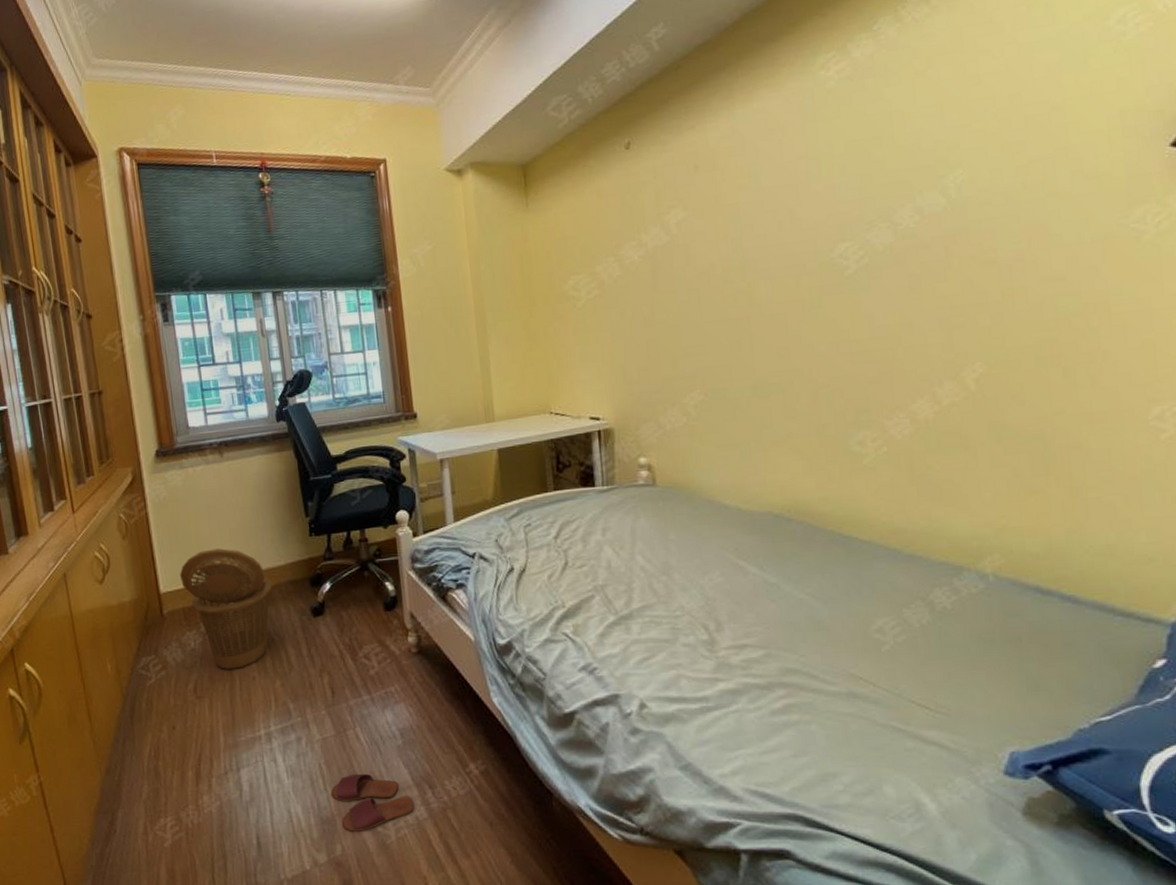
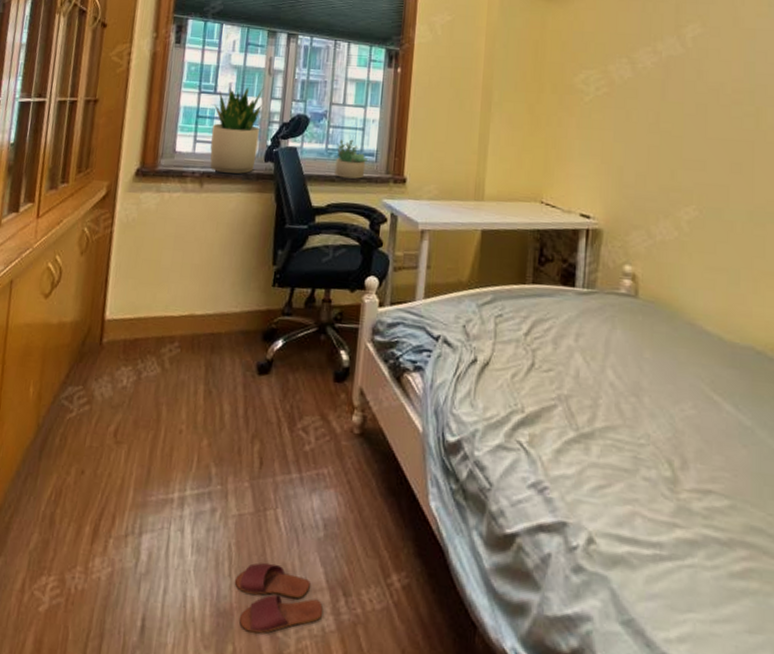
laundry basket: present [179,548,273,669] -> none [129,281,224,418]
planter: none [216,350,268,440] -> present [210,85,264,174]
succulent plant: none [344,385,376,424] -> present [334,139,368,179]

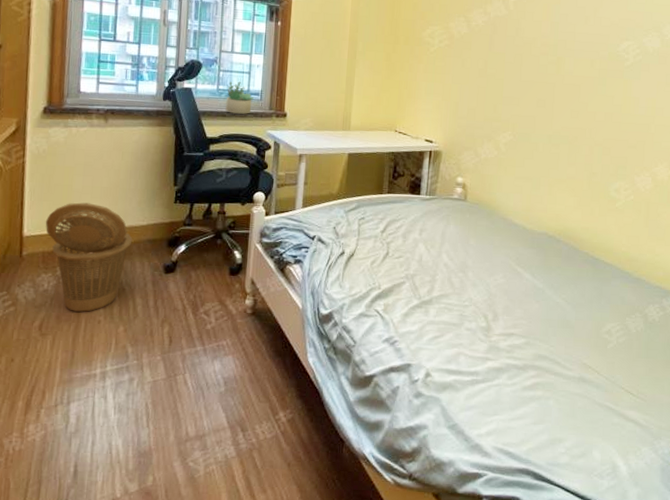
laundry basket: none [129,281,224,418] -> present [45,202,133,312]
planter: present [210,85,264,174] -> none [113,34,160,111]
slippers: present [235,562,323,634] -> none [153,414,225,465]

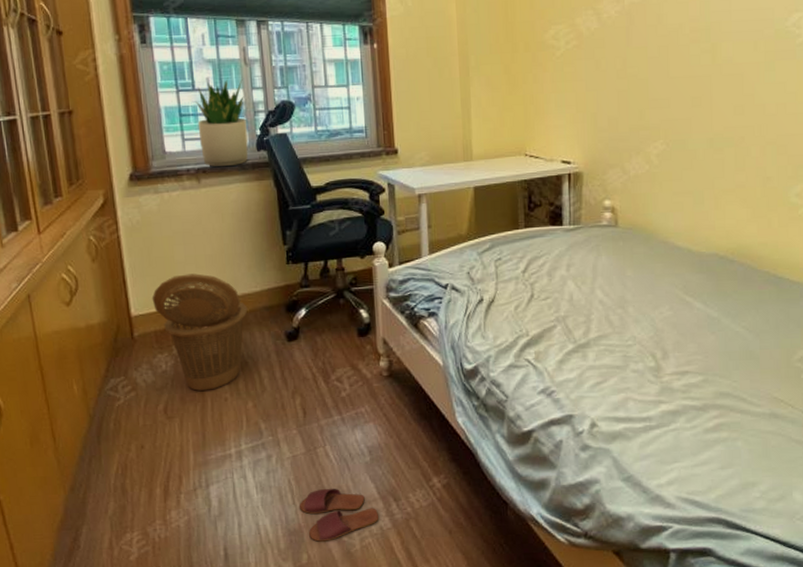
planter: none [113,34,160,111] -> present [196,77,248,167]
slippers: none [153,414,225,465] -> present [300,488,378,542]
succulent plant: present [225,81,254,114] -> none [326,119,358,157]

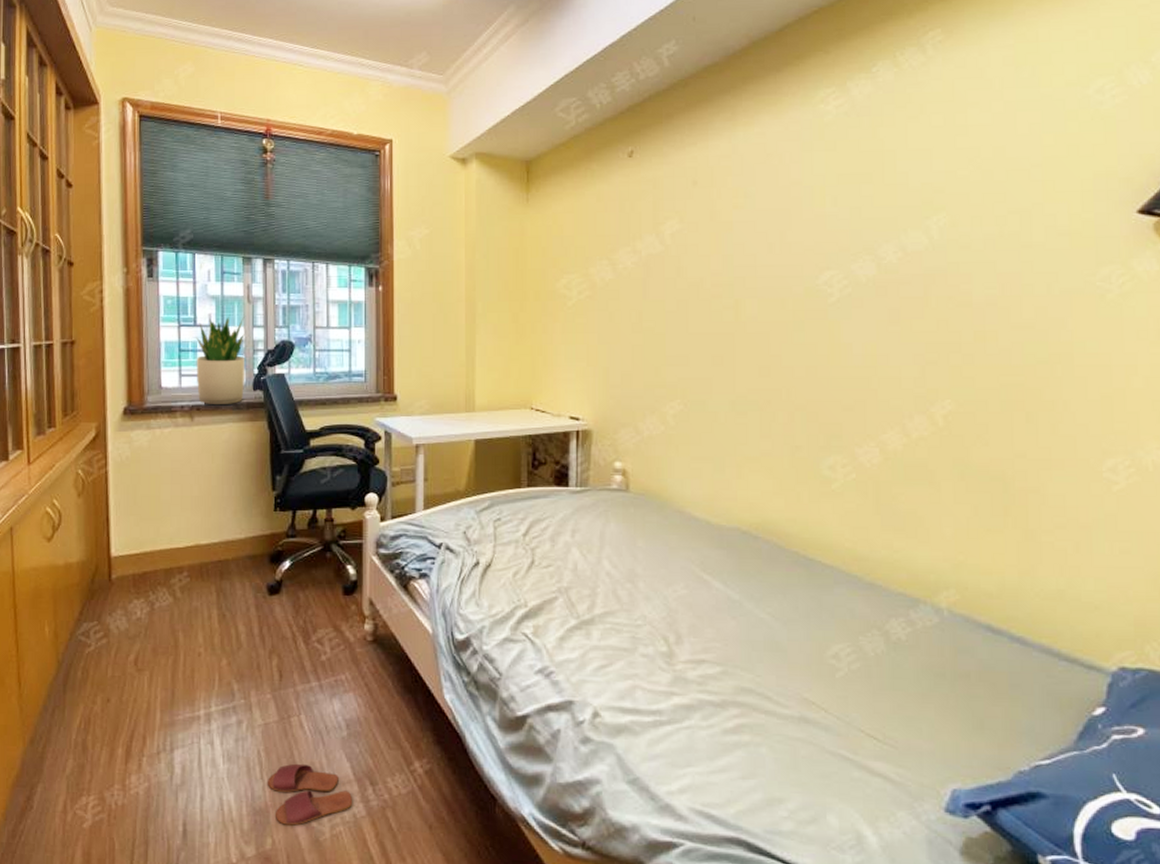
laundry basket: present [151,273,248,391] -> none [133,515,230,643]

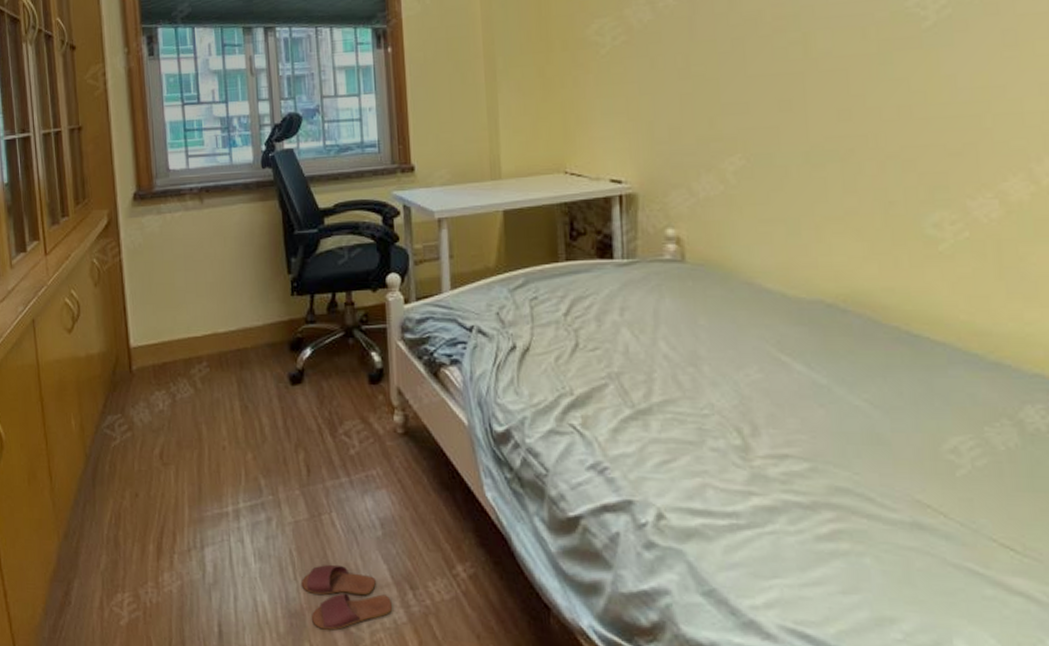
planter: present [196,314,245,405] -> none [201,89,253,186]

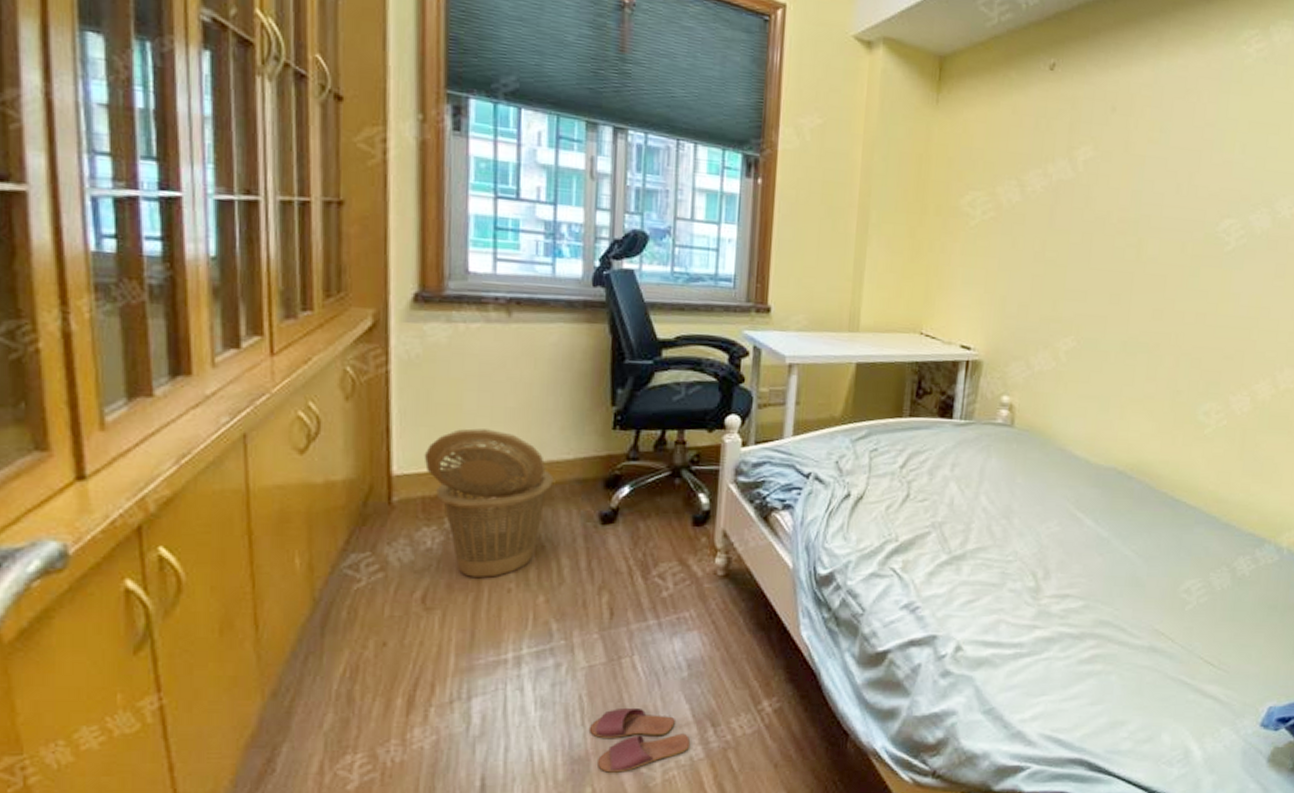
laundry basket: none [151,303,249,436] -> present [424,428,554,578]

